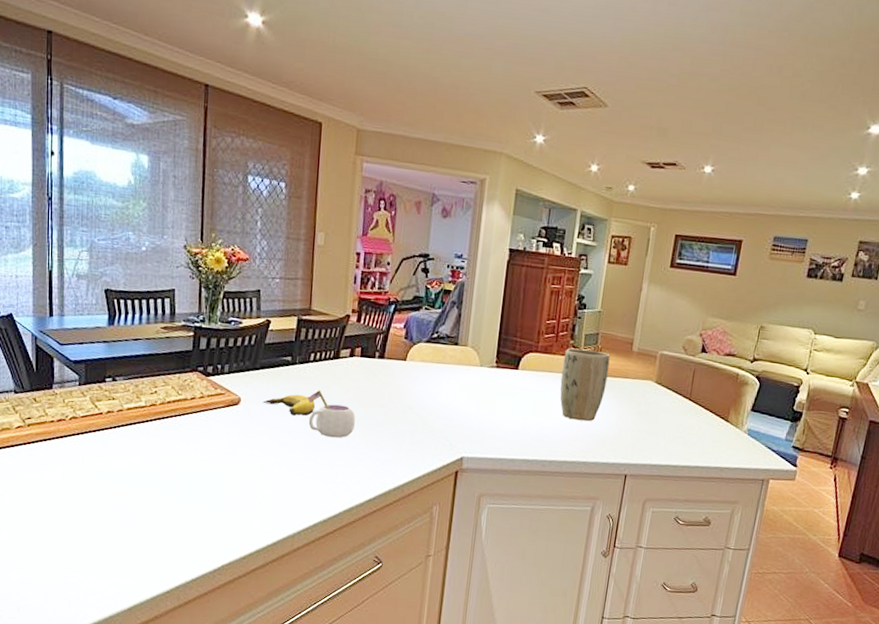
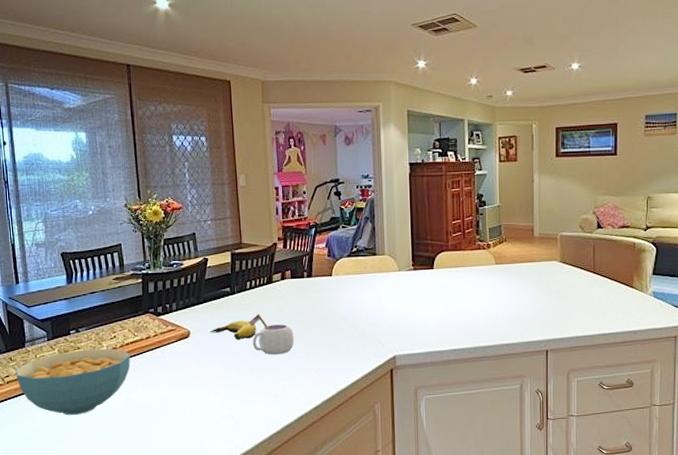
cereal bowl: none [38,400,171,472] -> present [15,348,131,416]
plant pot: present [560,348,610,422] -> none [473,241,516,307]

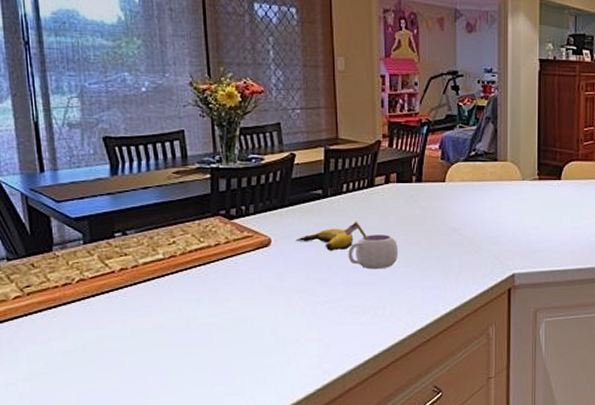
cereal bowl: present [15,348,131,416] -> none [38,255,195,336]

